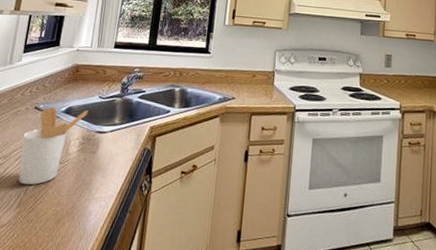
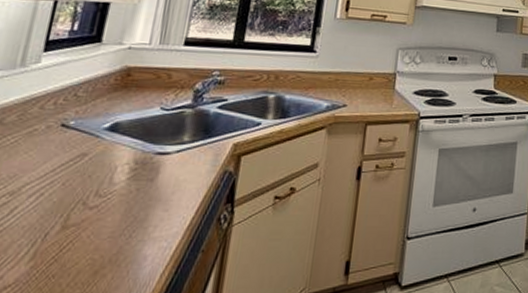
utensil holder: present [18,106,89,185] -> none [33,123,145,229]

